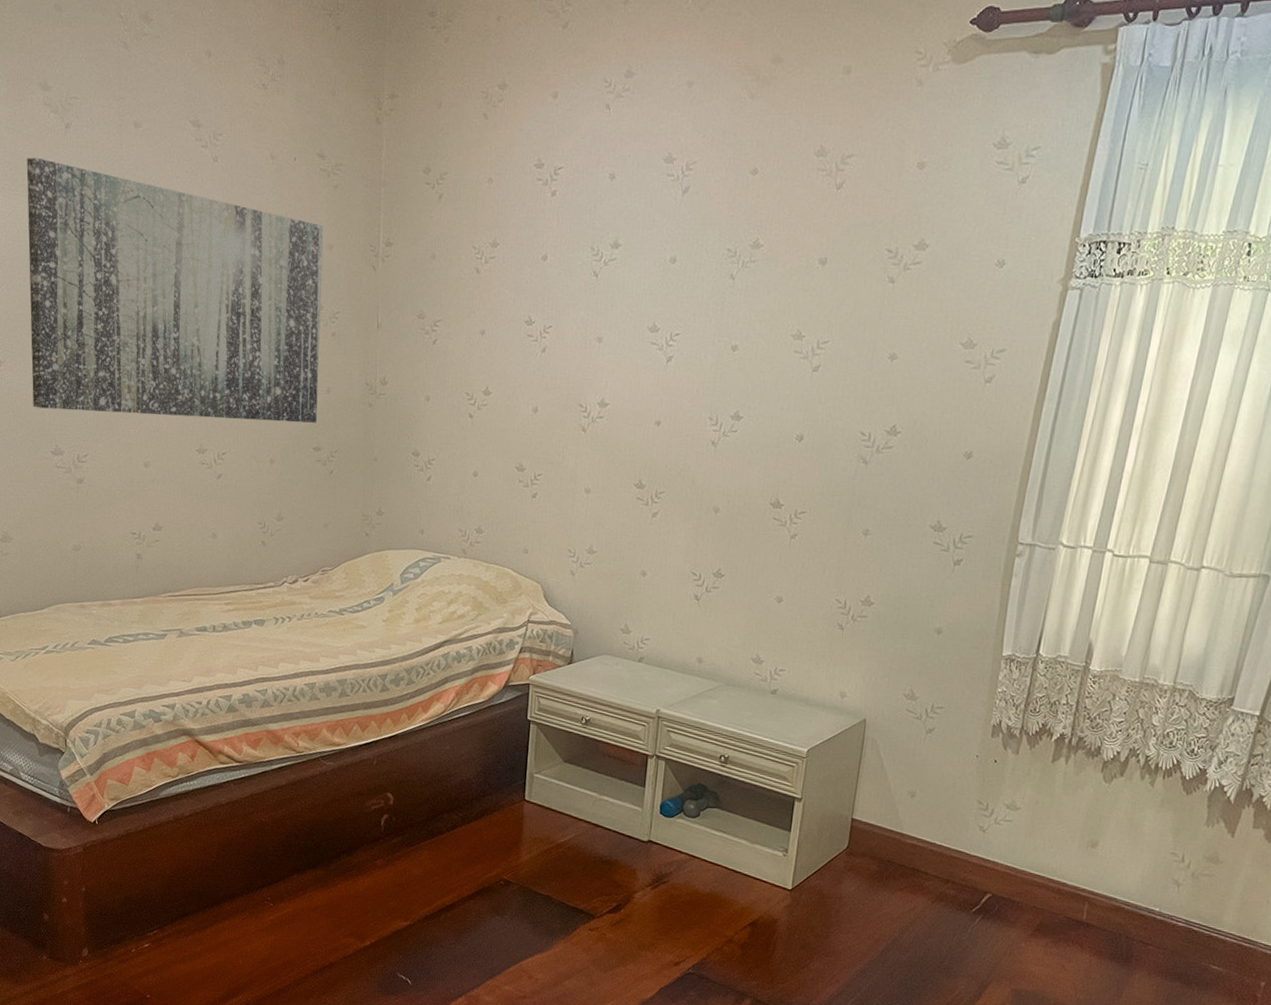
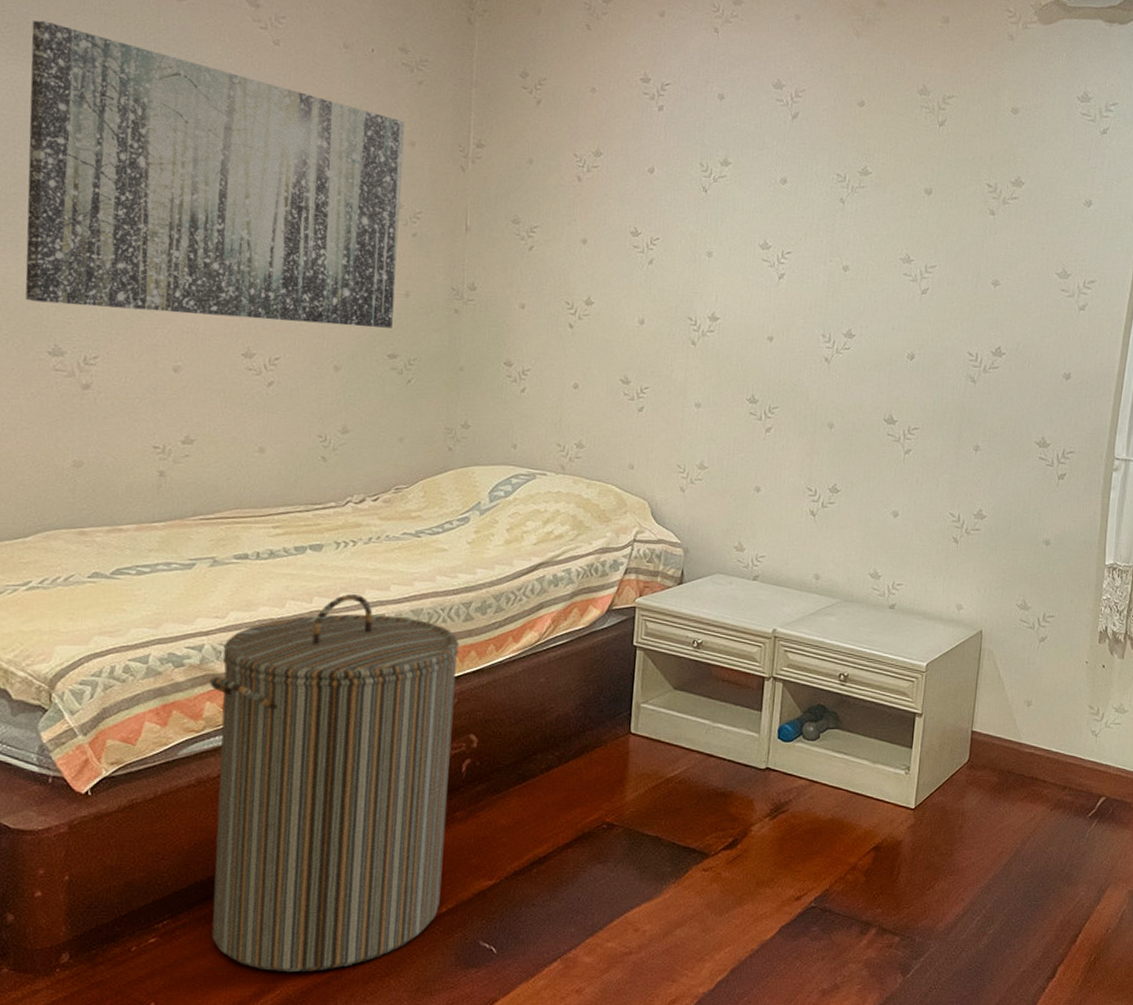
laundry hamper: none [181,663,377,984] -> present [210,593,459,973]

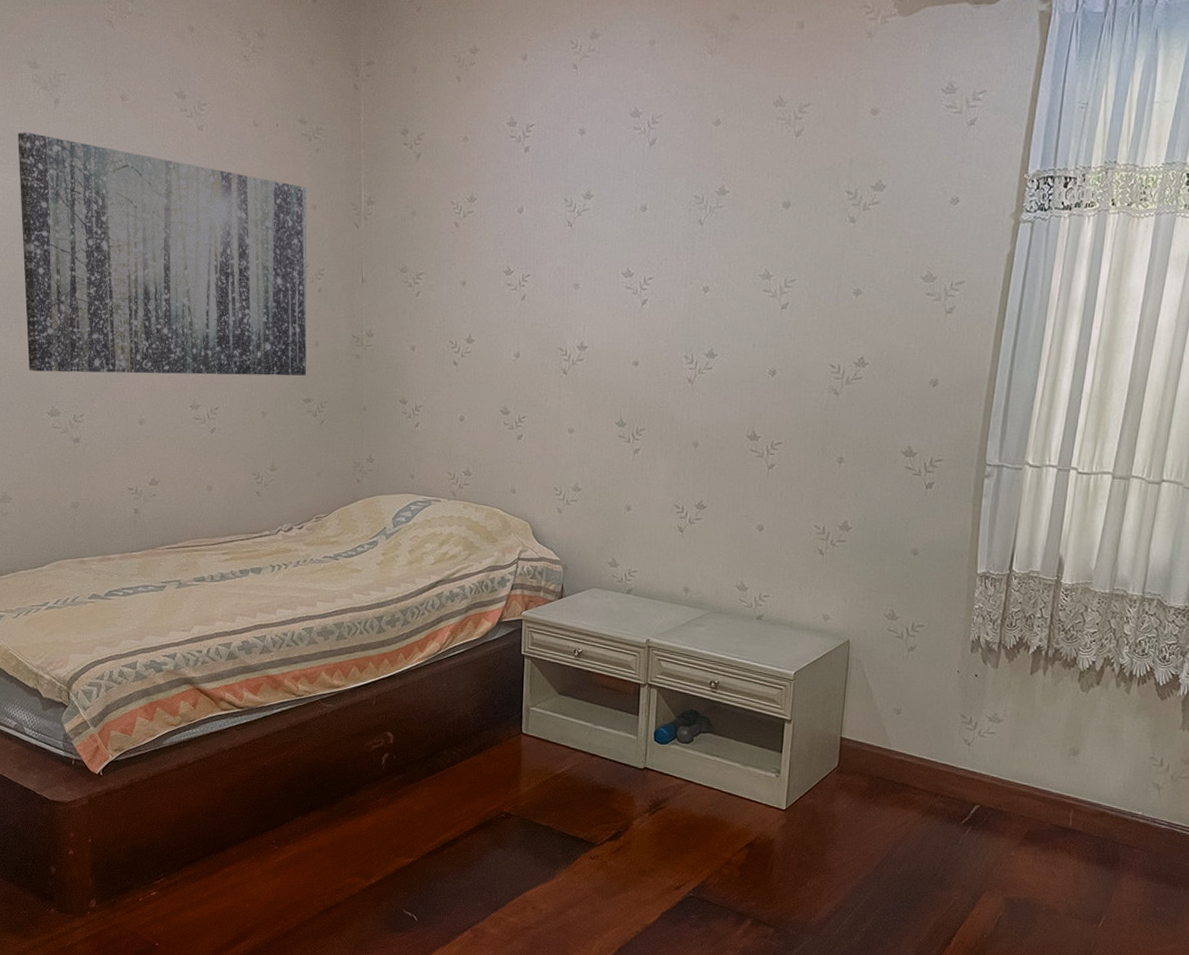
laundry hamper: present [210,593,459,973] -> none [183,609,374,927]

